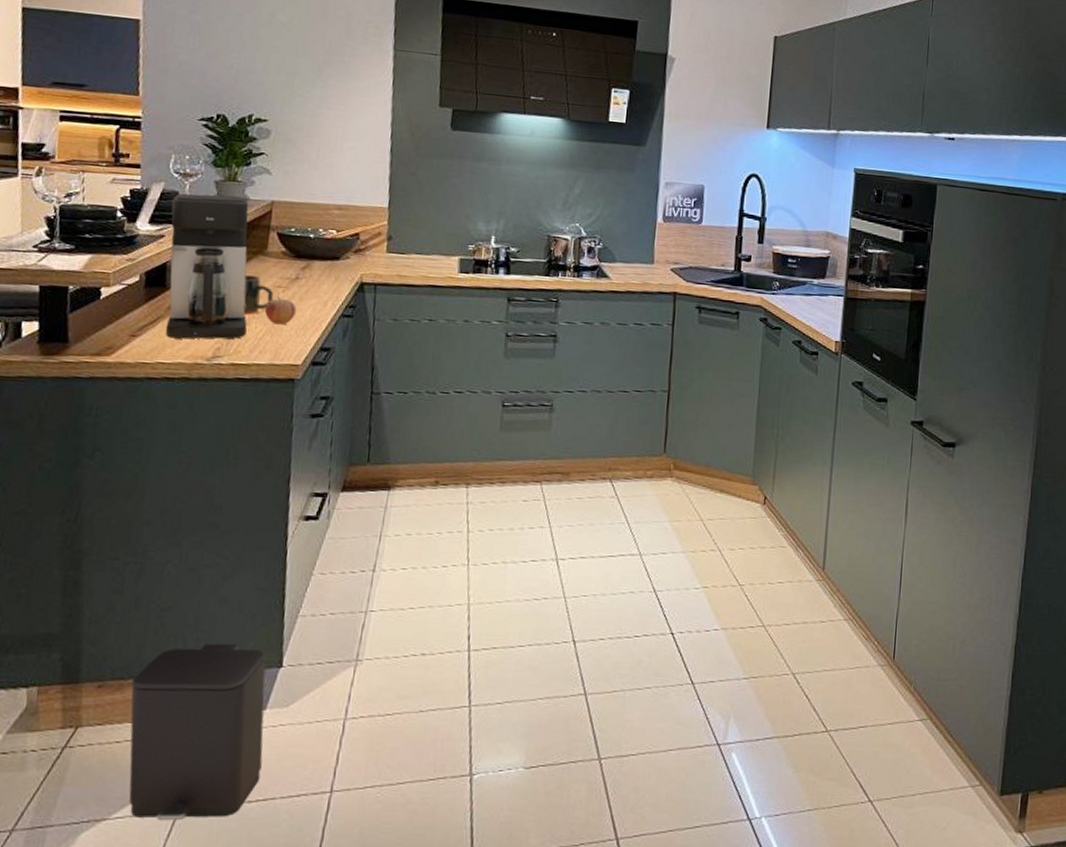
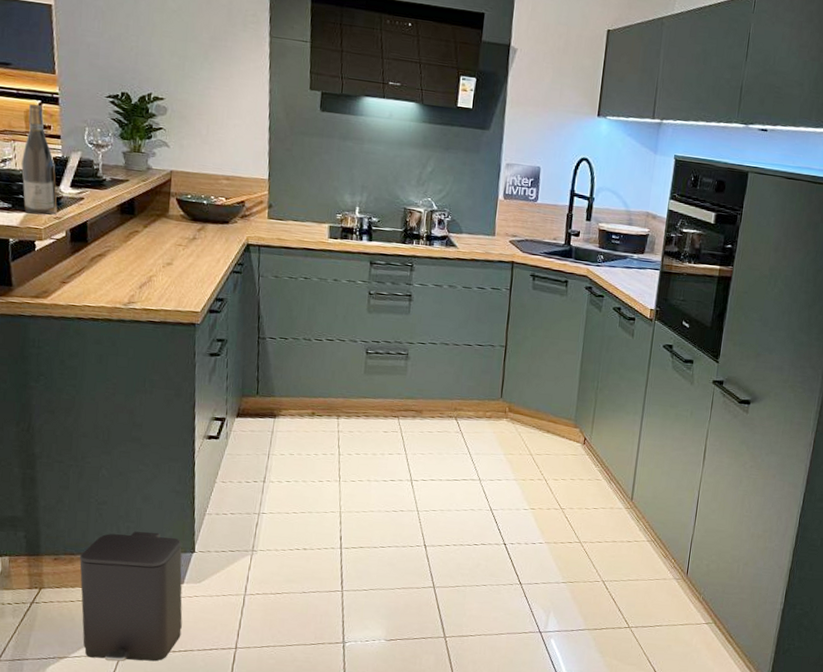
wine bottle: none [89,130,132,257] -> present [21,104,57,215]
coffee maker: present [165,193,249,339] -> none [88,162,155,288]
mug: present [243,275,274,315] -> none [151,234,176,268]
fruit: present [264,296,296,325] -> none [168,253,195,278]

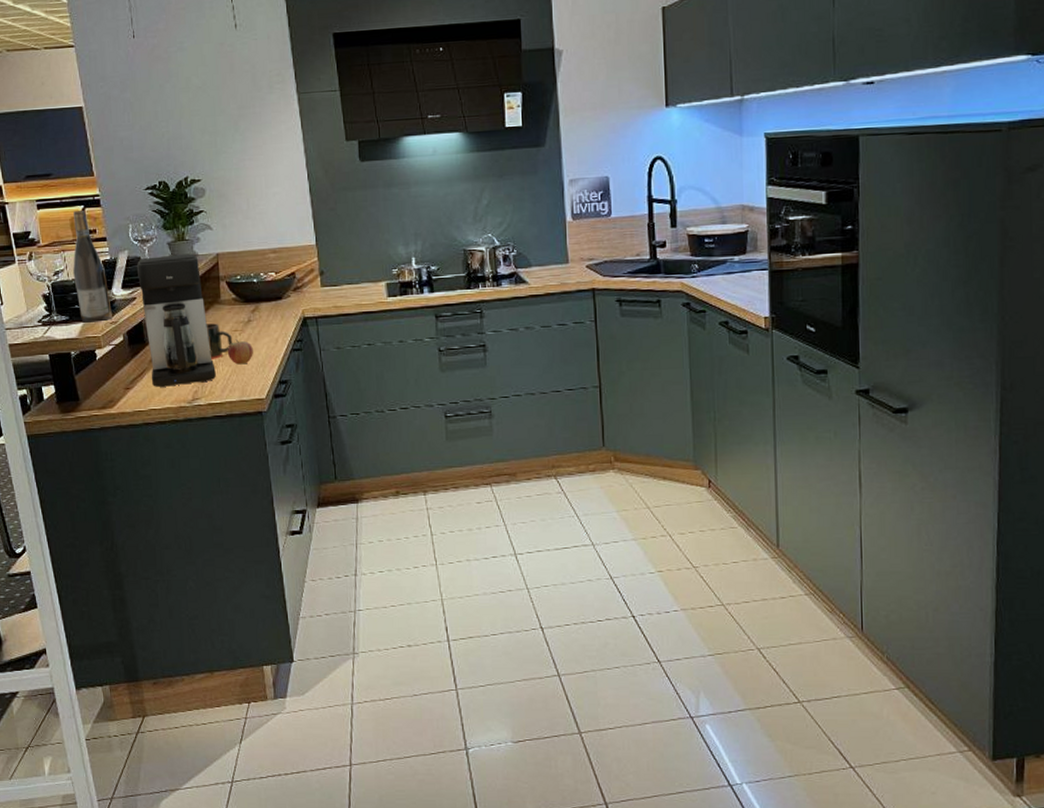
pedal bin: present [79,531,183,662] -> none [177,644,291,790]
coffee maker: none [88,162,155,288] -> present [136,253,216,387]
mug: none [151,234,176,268] -> present [206,323,233,359]
fruit: none [168,253,195,278] -> present [227,339,253,365]

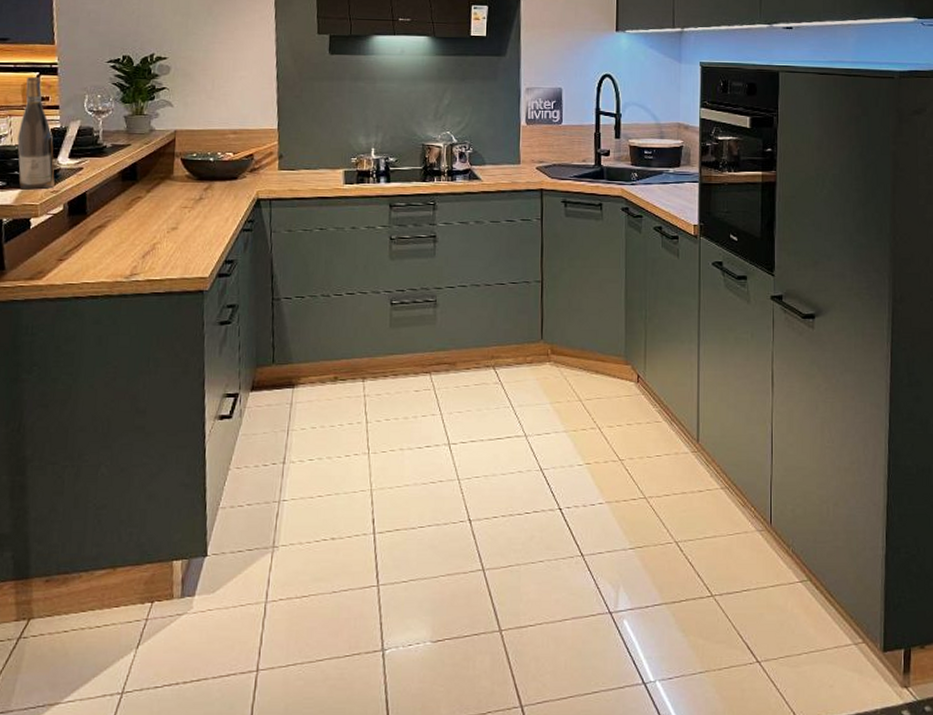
coffee maker: present [136,253,216,387] -> none [87,128,159,260]
mug: present [206,323,233,359] -> none [154,199,181,235]
fruit: present [227,339,253,365] -> none [173,216,201,242]

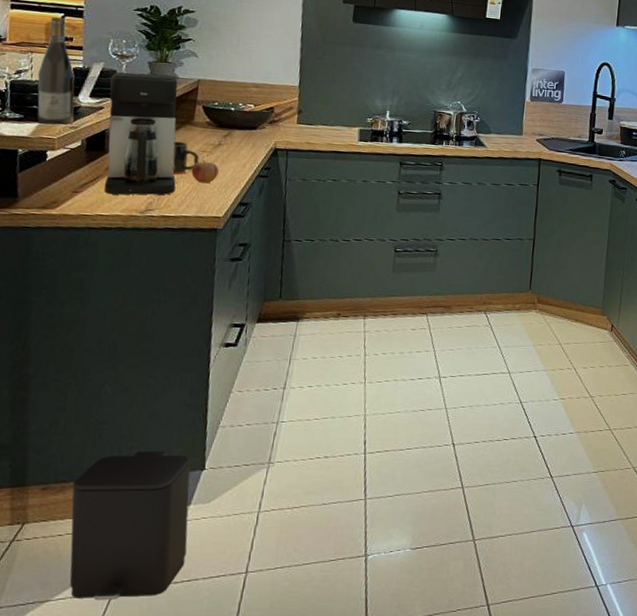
pedal bin: none [74,536,194,703] -> present [69,450,191,601]
coffee maker: none [87,128,159,260] -> present [104,72,178,195]
mug: none [154,199,181,235] -> present [172,141,199,175]
fruit: none [173,216,201,242] -> present [191,159,219,184]

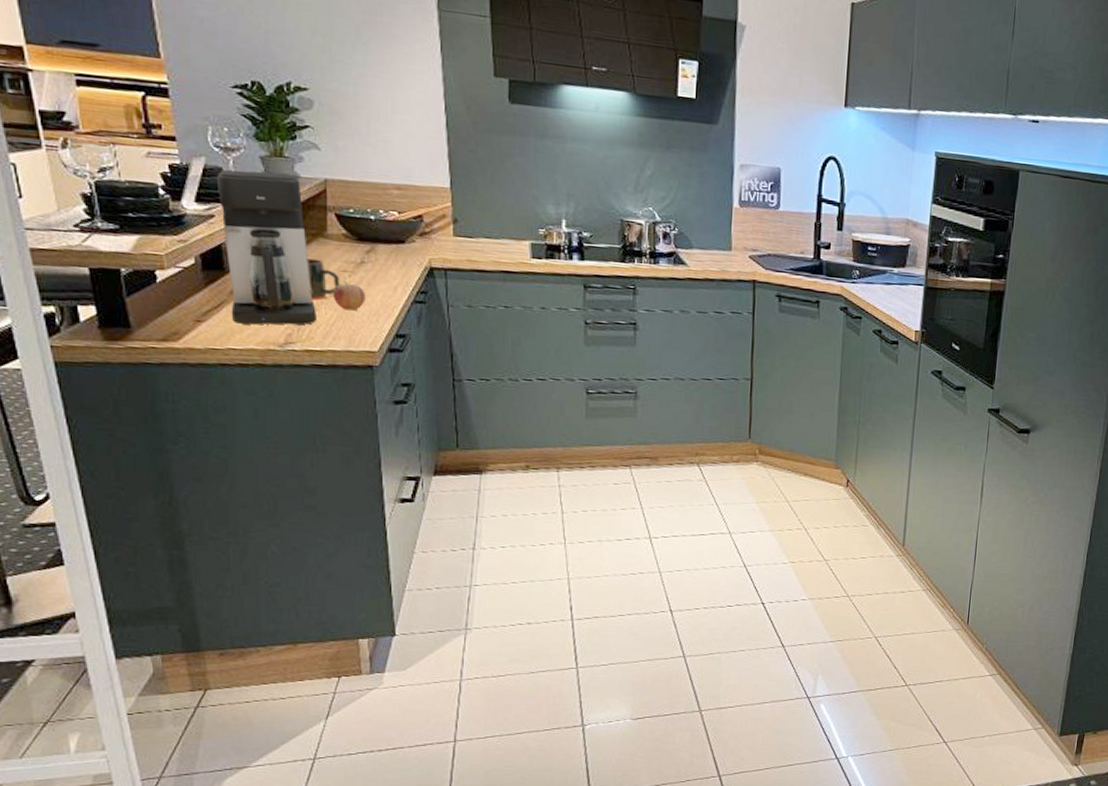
wine bottle: present [36,17,75,125] -> none [125,97,181,238]
pedal bin: present [69,450,191,601] -> none [251,615,387,767]

